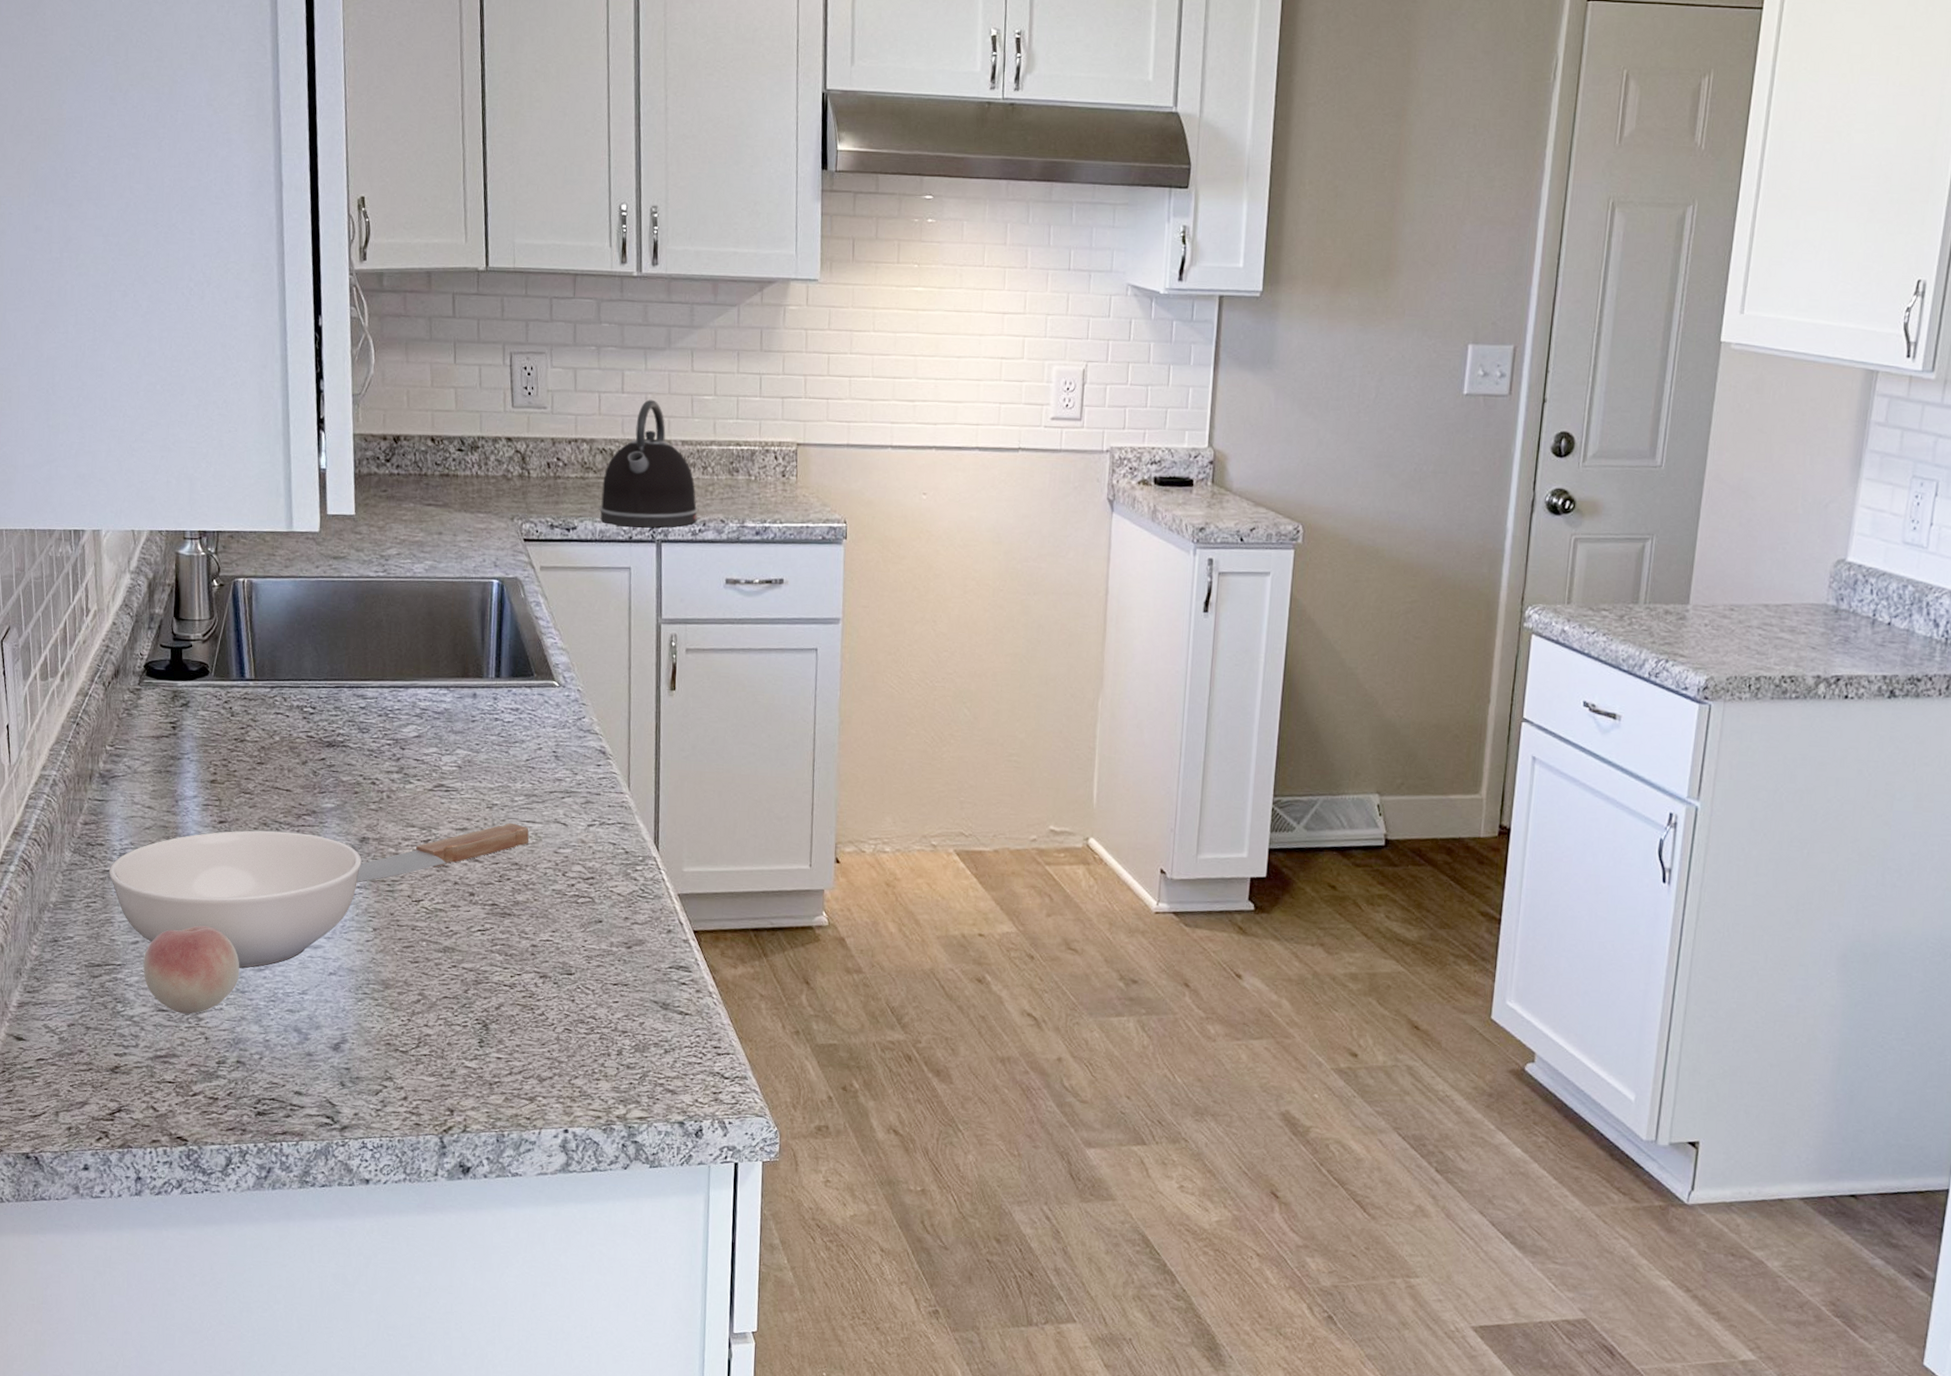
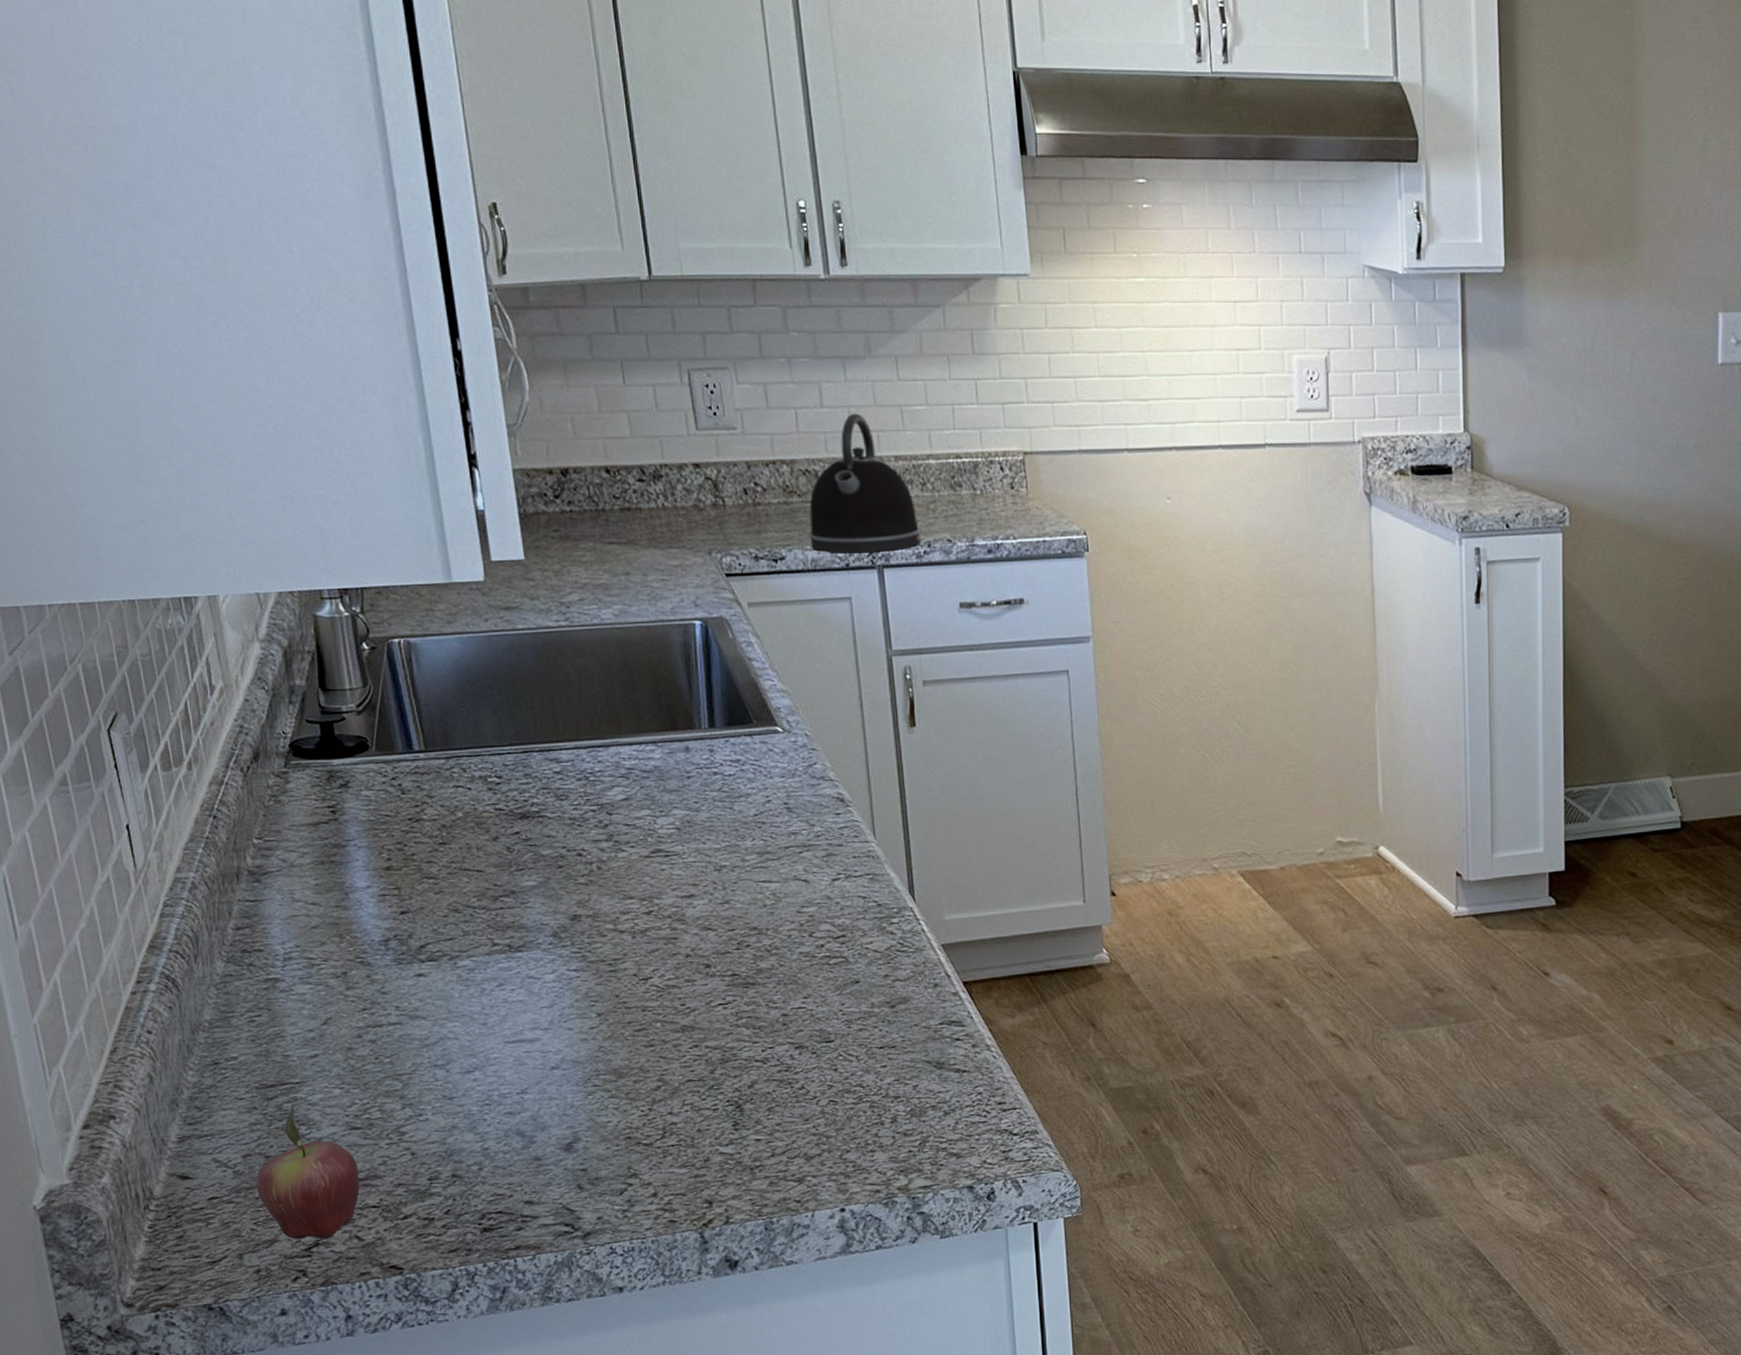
fruit: none [75,984,160,1106] -> present [255,1105,360,1239]
bowl: present [108,830,362,969] -> none [272,916,576,1073]
fruit: present [143,925,240,1015] -> none [327,1029,445,1130]
kitchen knife: present [356,822,530,883] -> none [571,884,767,966]

